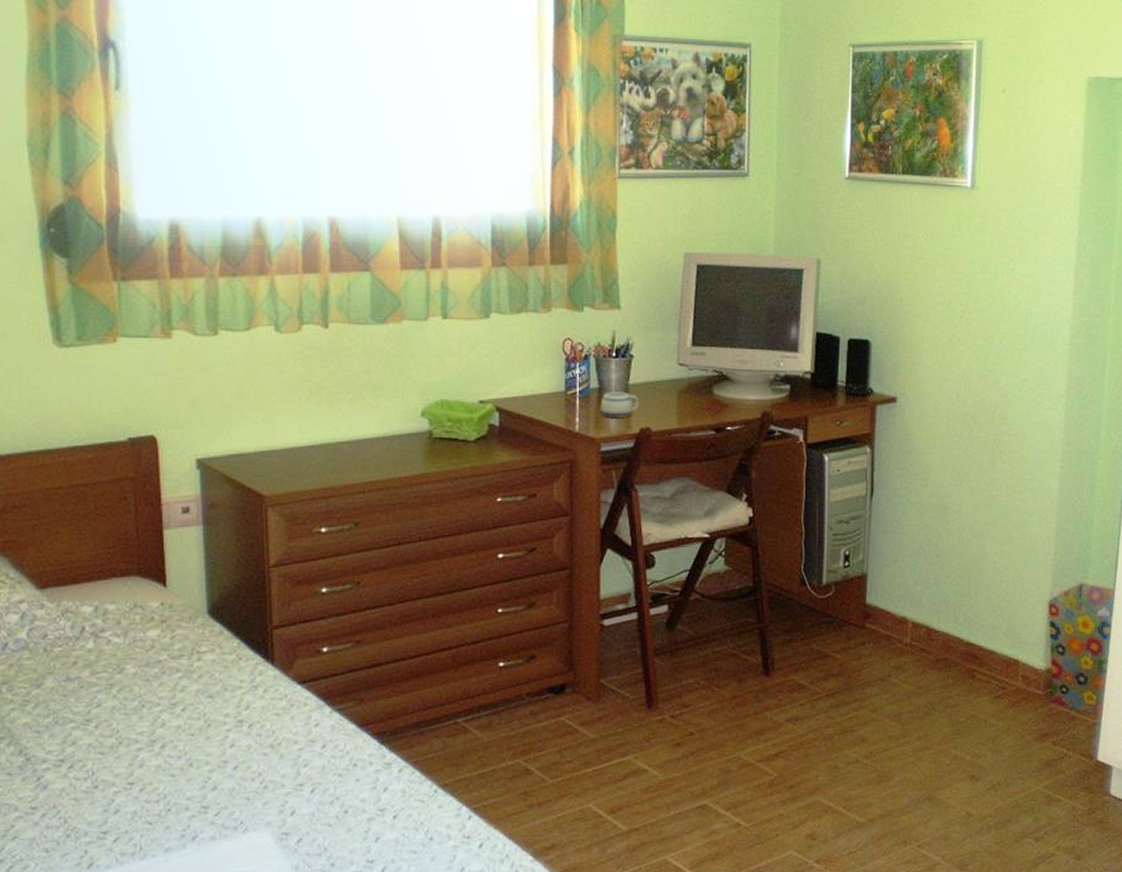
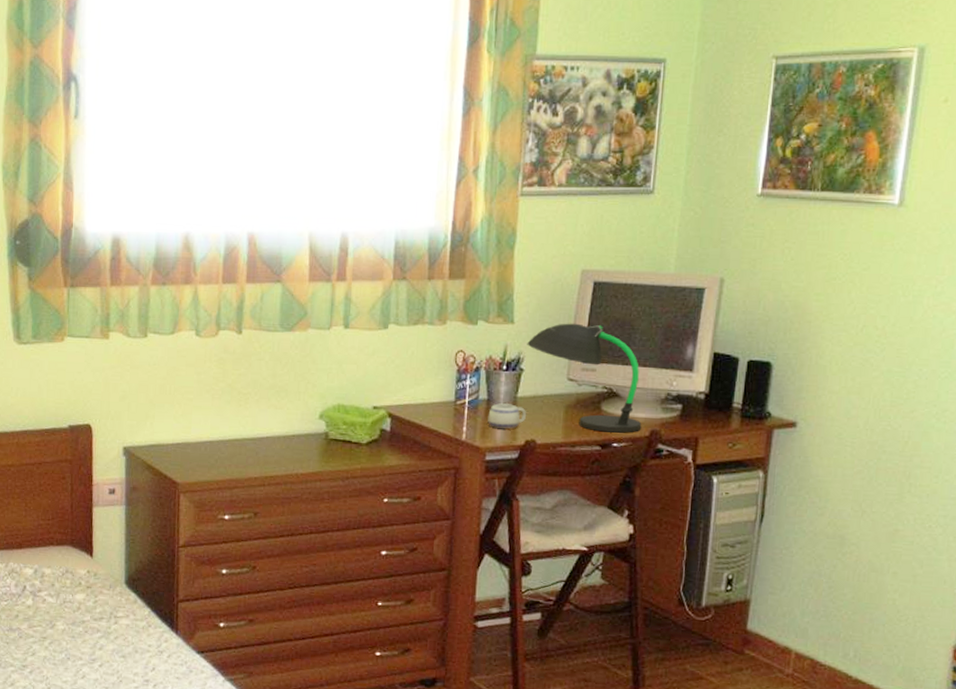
desk lamp: none [635,306,753,416] -> present [527,323,642,433]

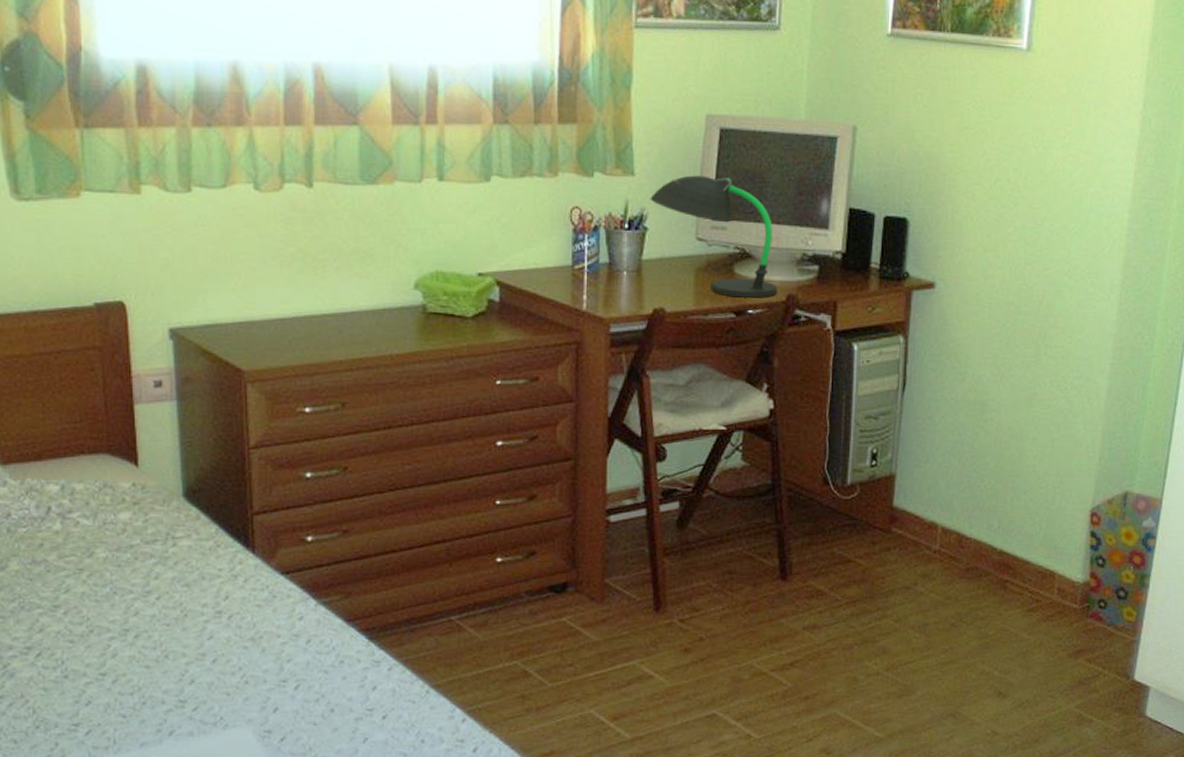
mug: present [488,403,527,429] -> none [610,267,654,296]

